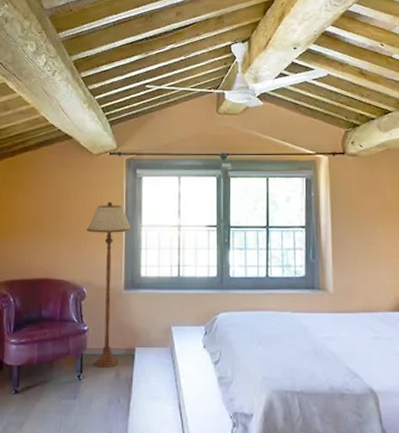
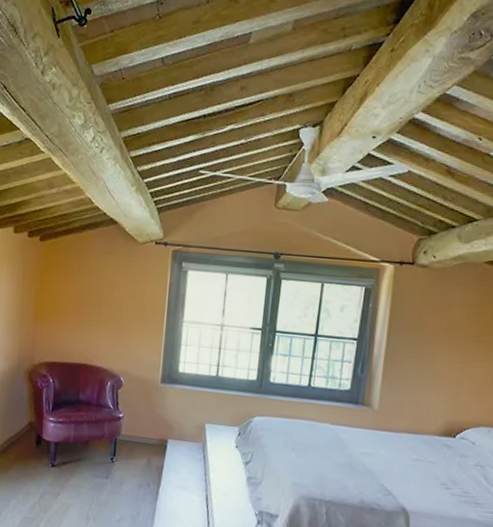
floor lamp: present [87,201,132,368] -> none [127,293,173,455]

